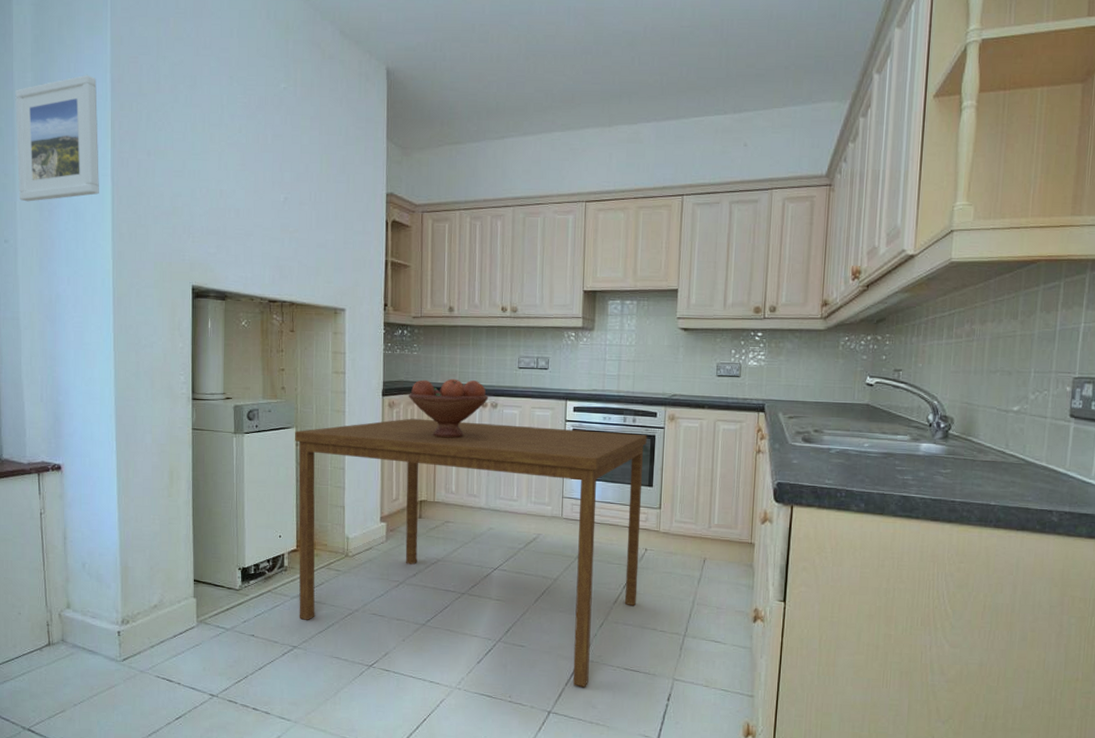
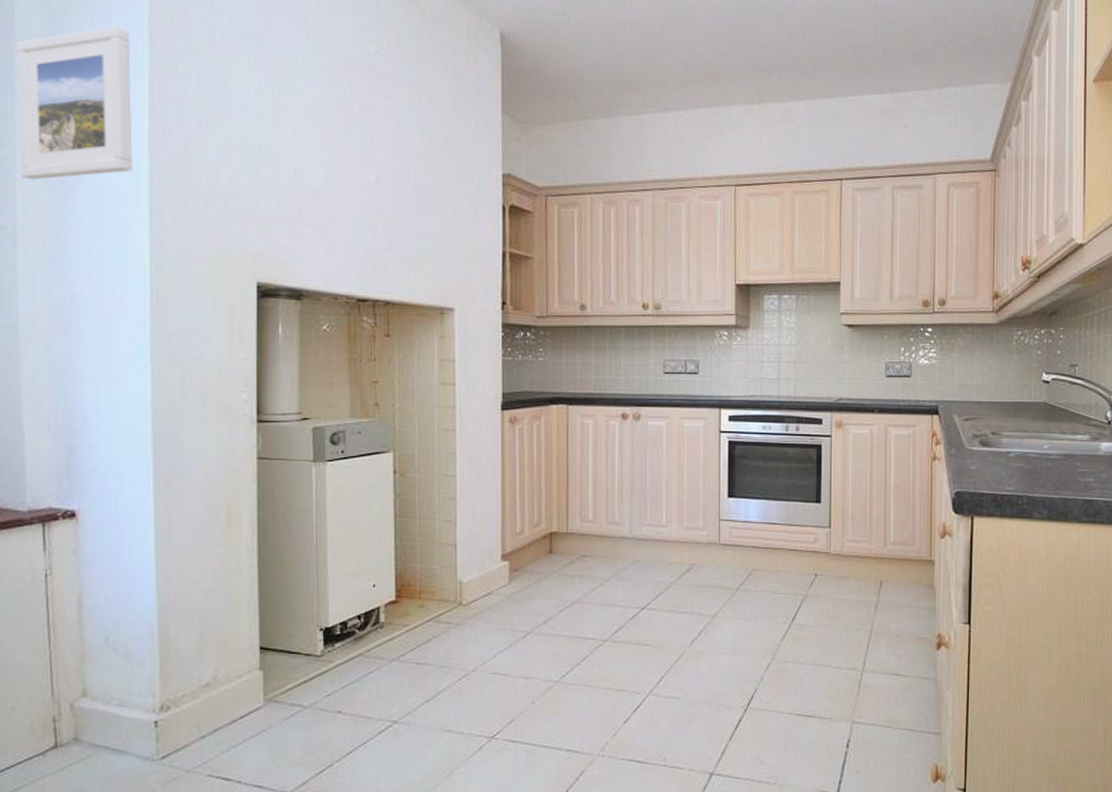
dining table: present [295,418,647,687] -> none [392,435,813,740]
fruit bowl: present [408,378,489,438] -> none [533,387,630,457]

